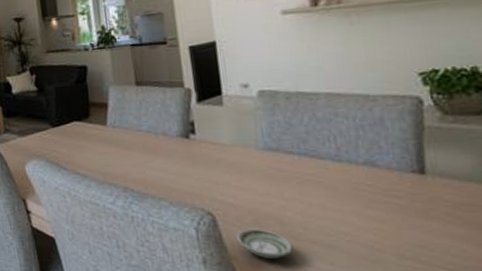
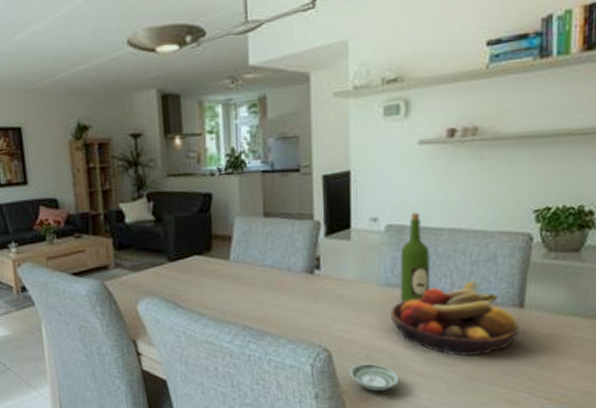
fruit bowl: none [273,145,425,224] -> present [391,280,520,356]
wine bottle: none [276,78,313,167] -> present [400,212,430,302]

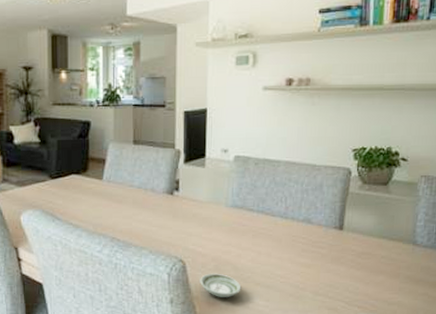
fruit bowl: present [391,280,520,356] -> none [236,205,339,269]
wine bottle: present [400,212,430,302] -> none [244,146,270,222]

